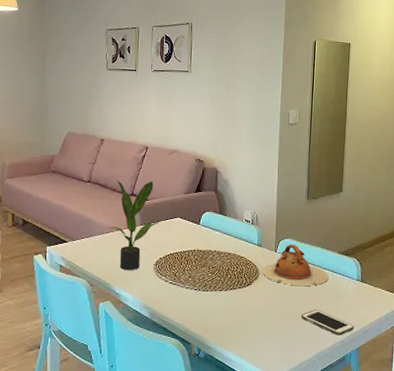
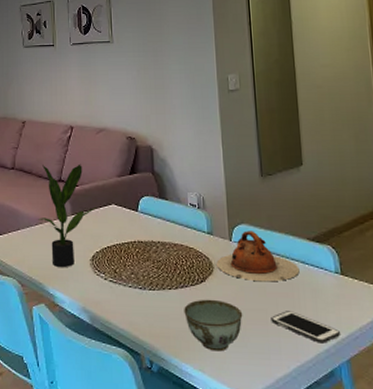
bowl: none [231,299,279,341] -> present [184,299,243,352]

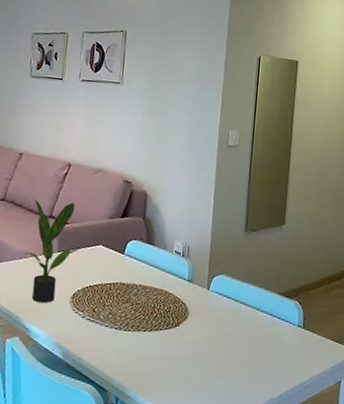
bowl: present [184,299,243,352] -> none [155,342,209,392]
teapot: present [216,231,300,282] -> none [192,281,267,331]
cell phone: present [271,311,340,344] -> none [234,358,294,390]

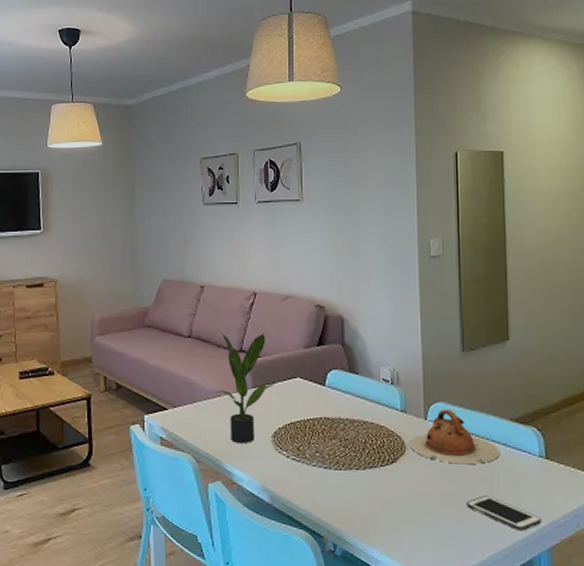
teapot: none [192,281,267,331] -> present [409,409,500,465]
cell phone: none [234,358,294,390] -> present [466,495,541,531]

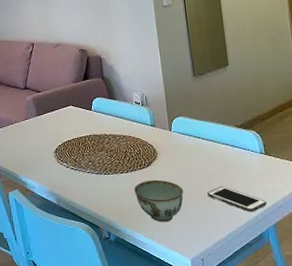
potted plant: present [215,333,281,443] -> none [8,73,58,159]
bowl: none [372,480,436,536] -> present [134,179,184,222]
teapot: present [409,409,500,465] -> none [159,122,230,164]

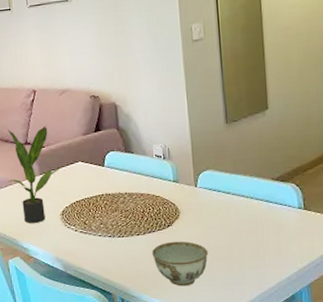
potted plant: none [8,73,58,159] -> present [6,125,65,223]
cell phone: present [207,186,267,212] -> none [235,246,302,272]

